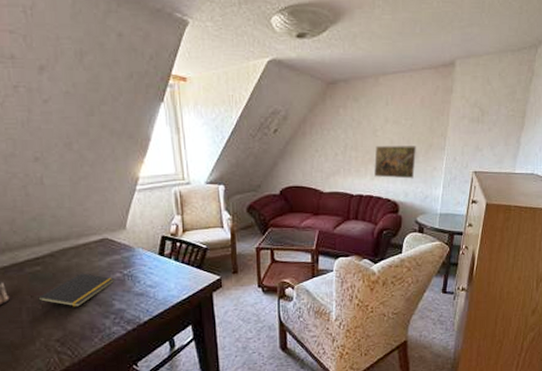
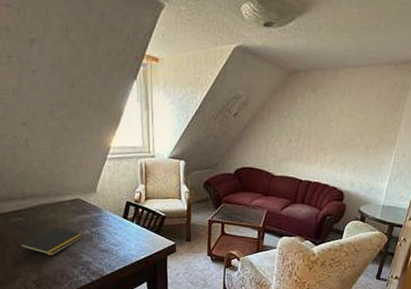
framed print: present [374,146,416,179] -> none [324,136,367,170]

